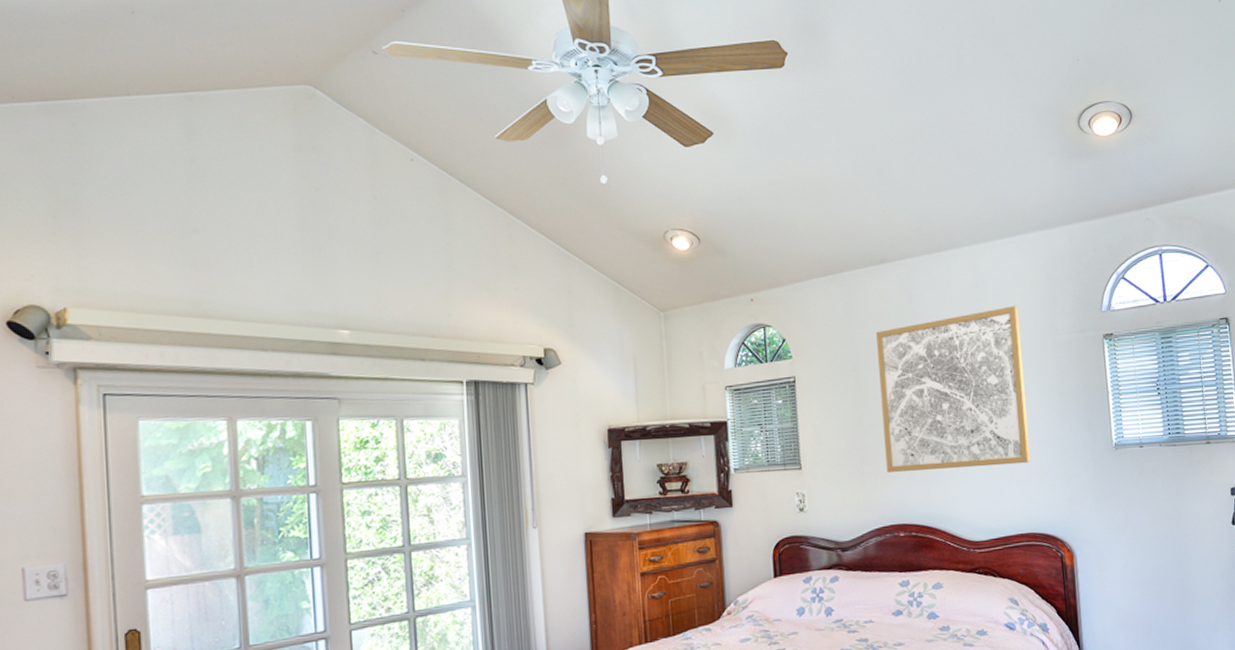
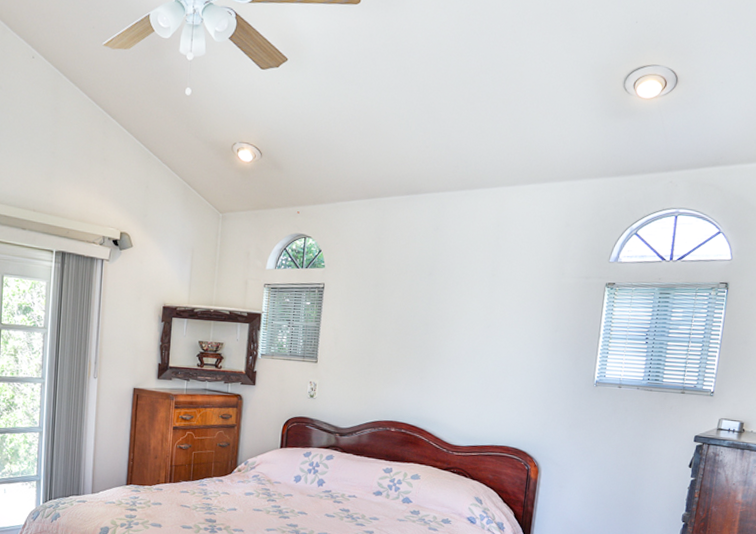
wall art: present [876,306,1030,472] -> none [389,246,532,387]

